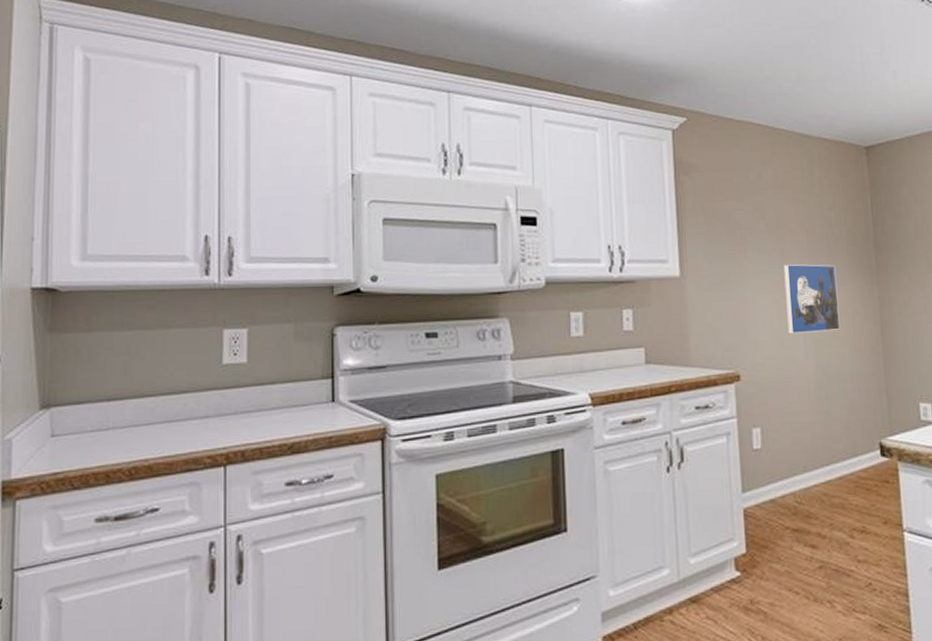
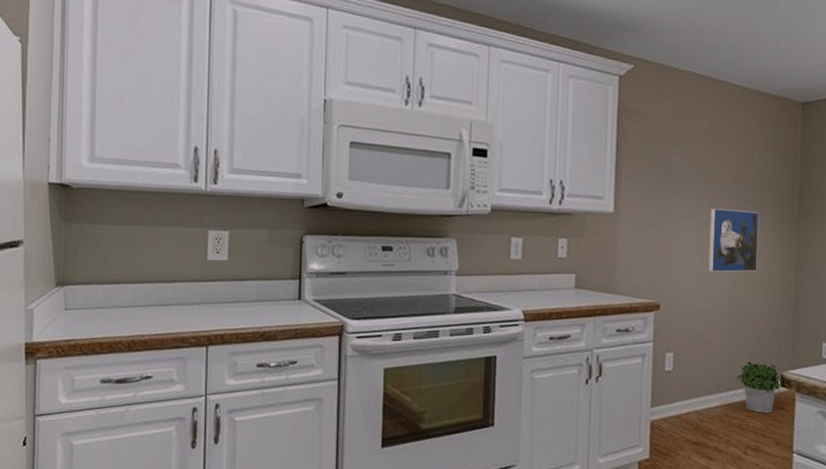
potted plant: none [832,430,881,489] -> present [737,361,781,414]

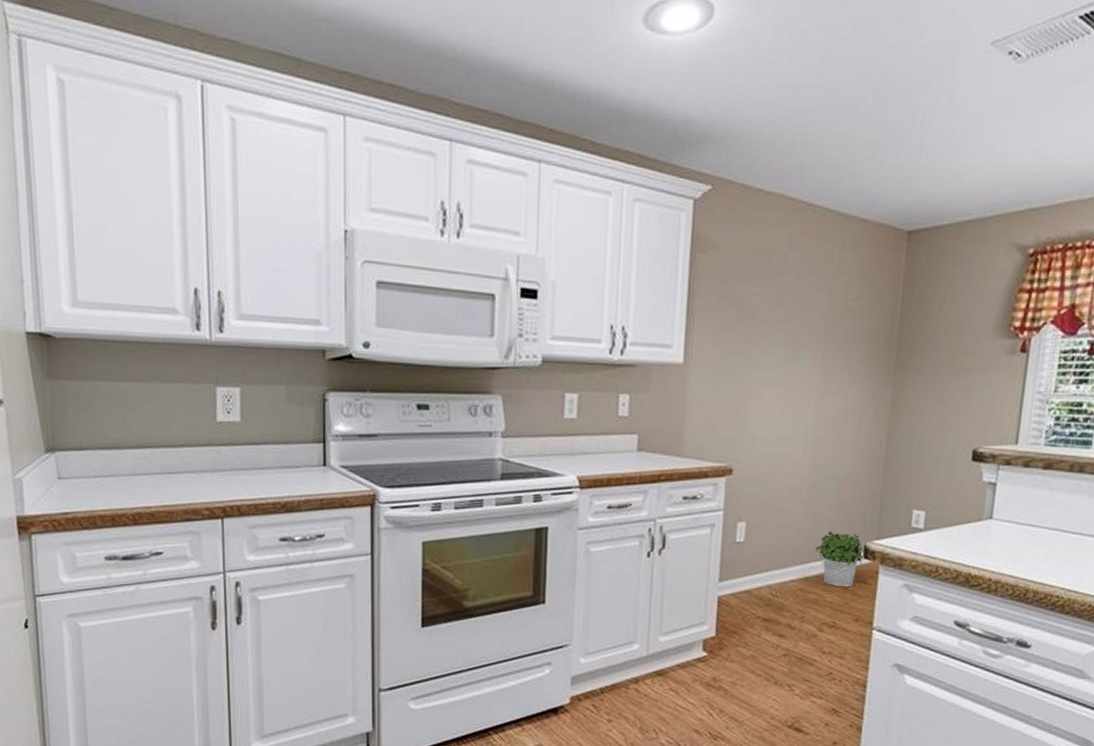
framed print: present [708,208,760,272] -> none [789,357,851,432]

